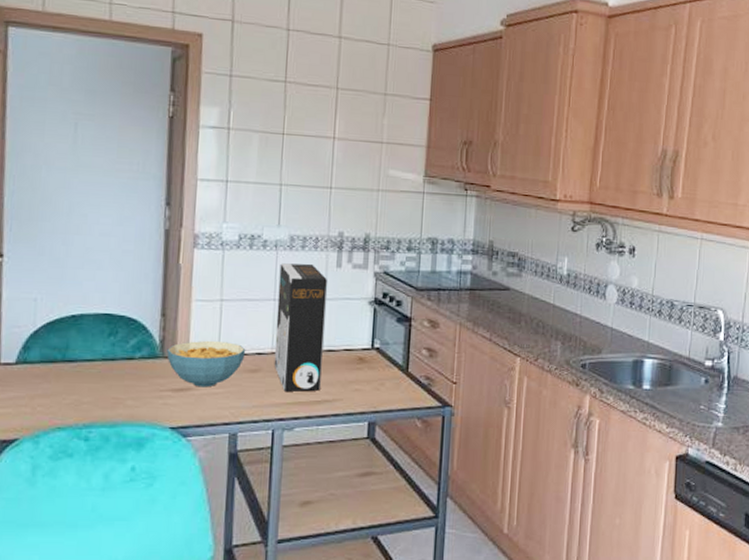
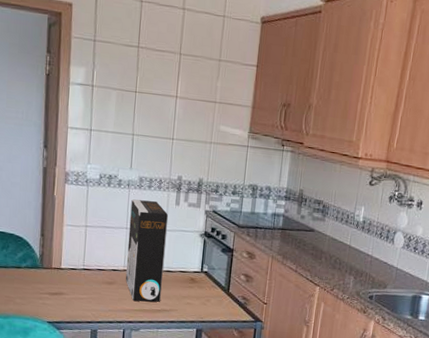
cereal bowl: present [167,340,246,388] -> none [45,257,104,294]

